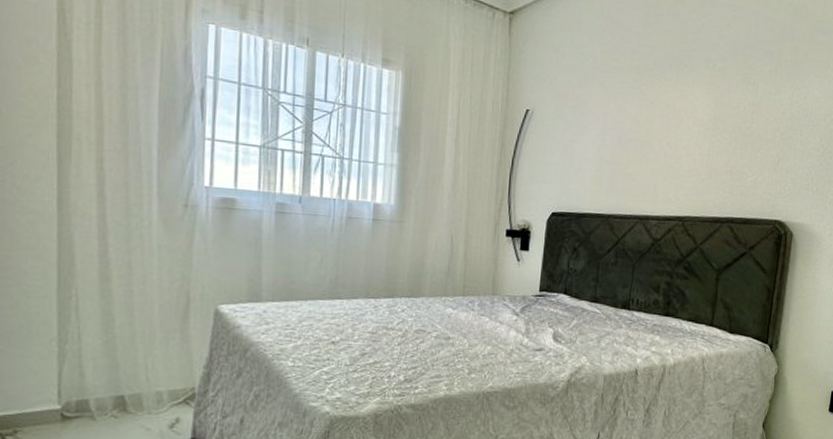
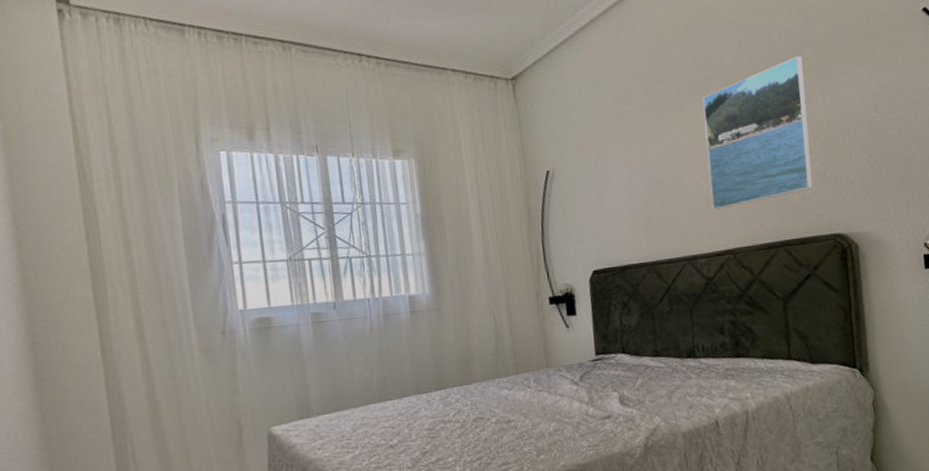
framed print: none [672,48,781,178] -> present [702,56,813,210]

